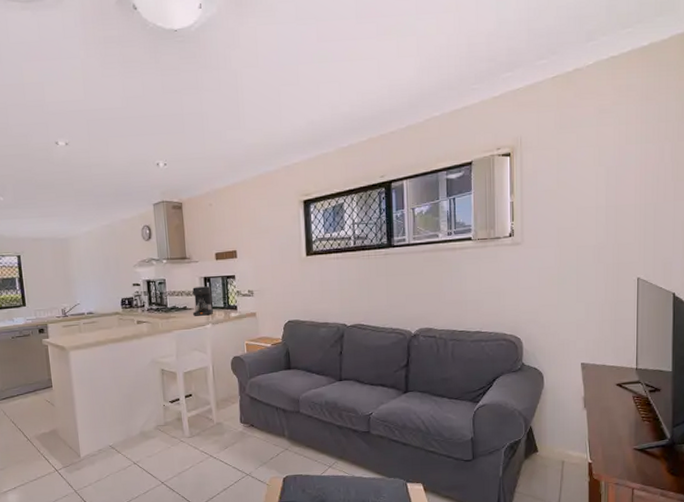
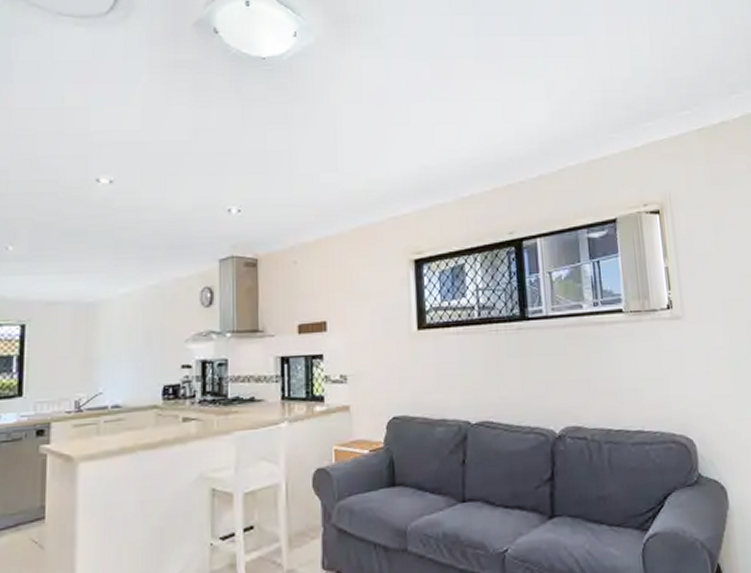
coffee maker: present [192,286,214,316] -> none [263,369,292,411]

